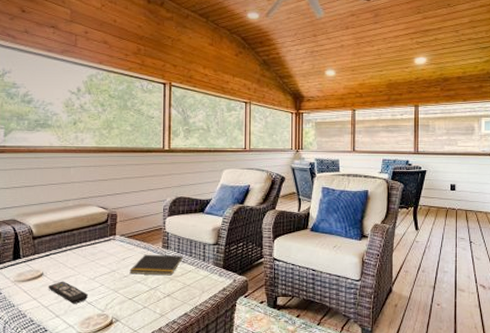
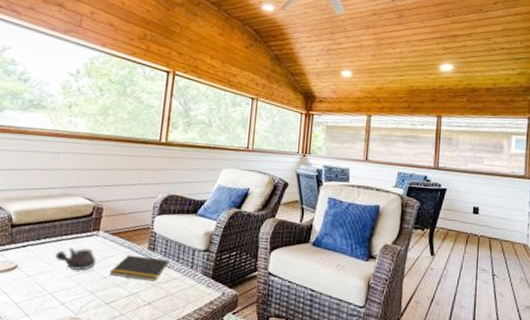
remote control: present [48,281,88,304] -> none [20,276,62,303]
teapot: none [78,252,116,272] -> present [55,247,96,270]

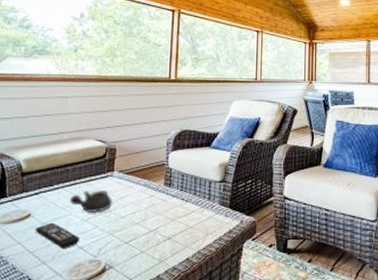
remote control: none [20,276,62,303] -> present [35,222,79,248]
notepad: present [109,254,170,282] -> none [127,192,187,216]

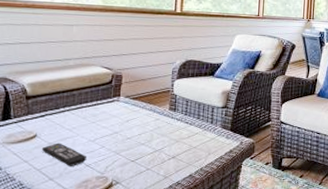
teapot: present [70,190,112,212] -> none [77,114,119,134]

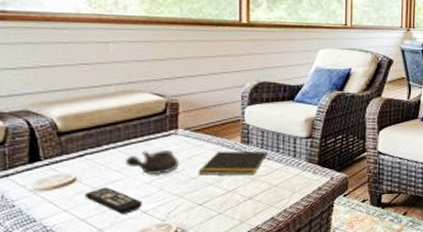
teapot: none [77,114,119,134] -> present [126,150,179,174]
notepad: none [133,116,191,138] -> present [198,151,268,176]

